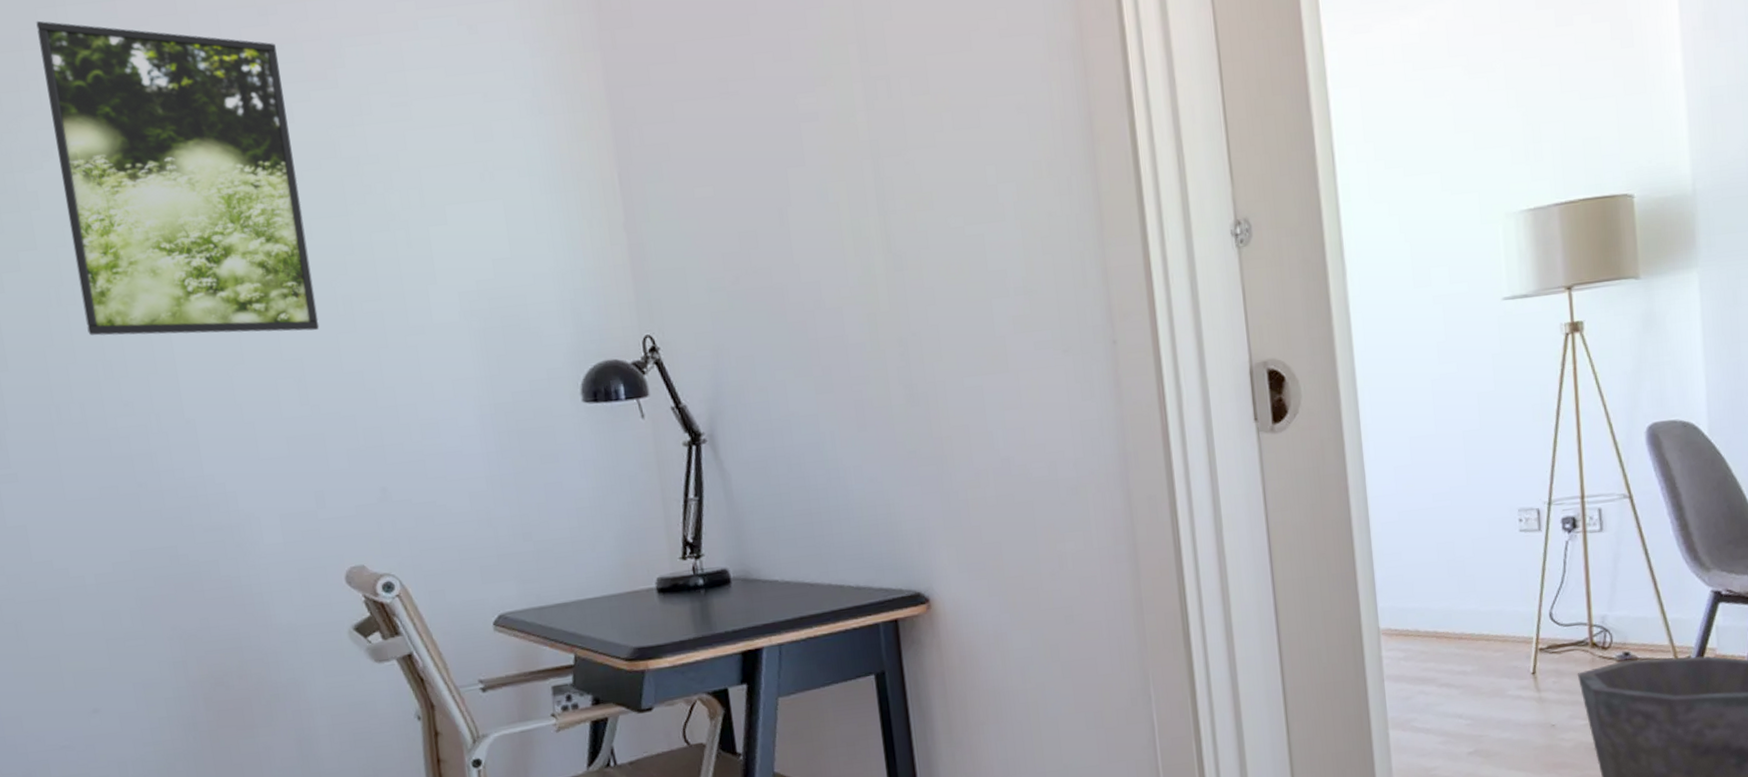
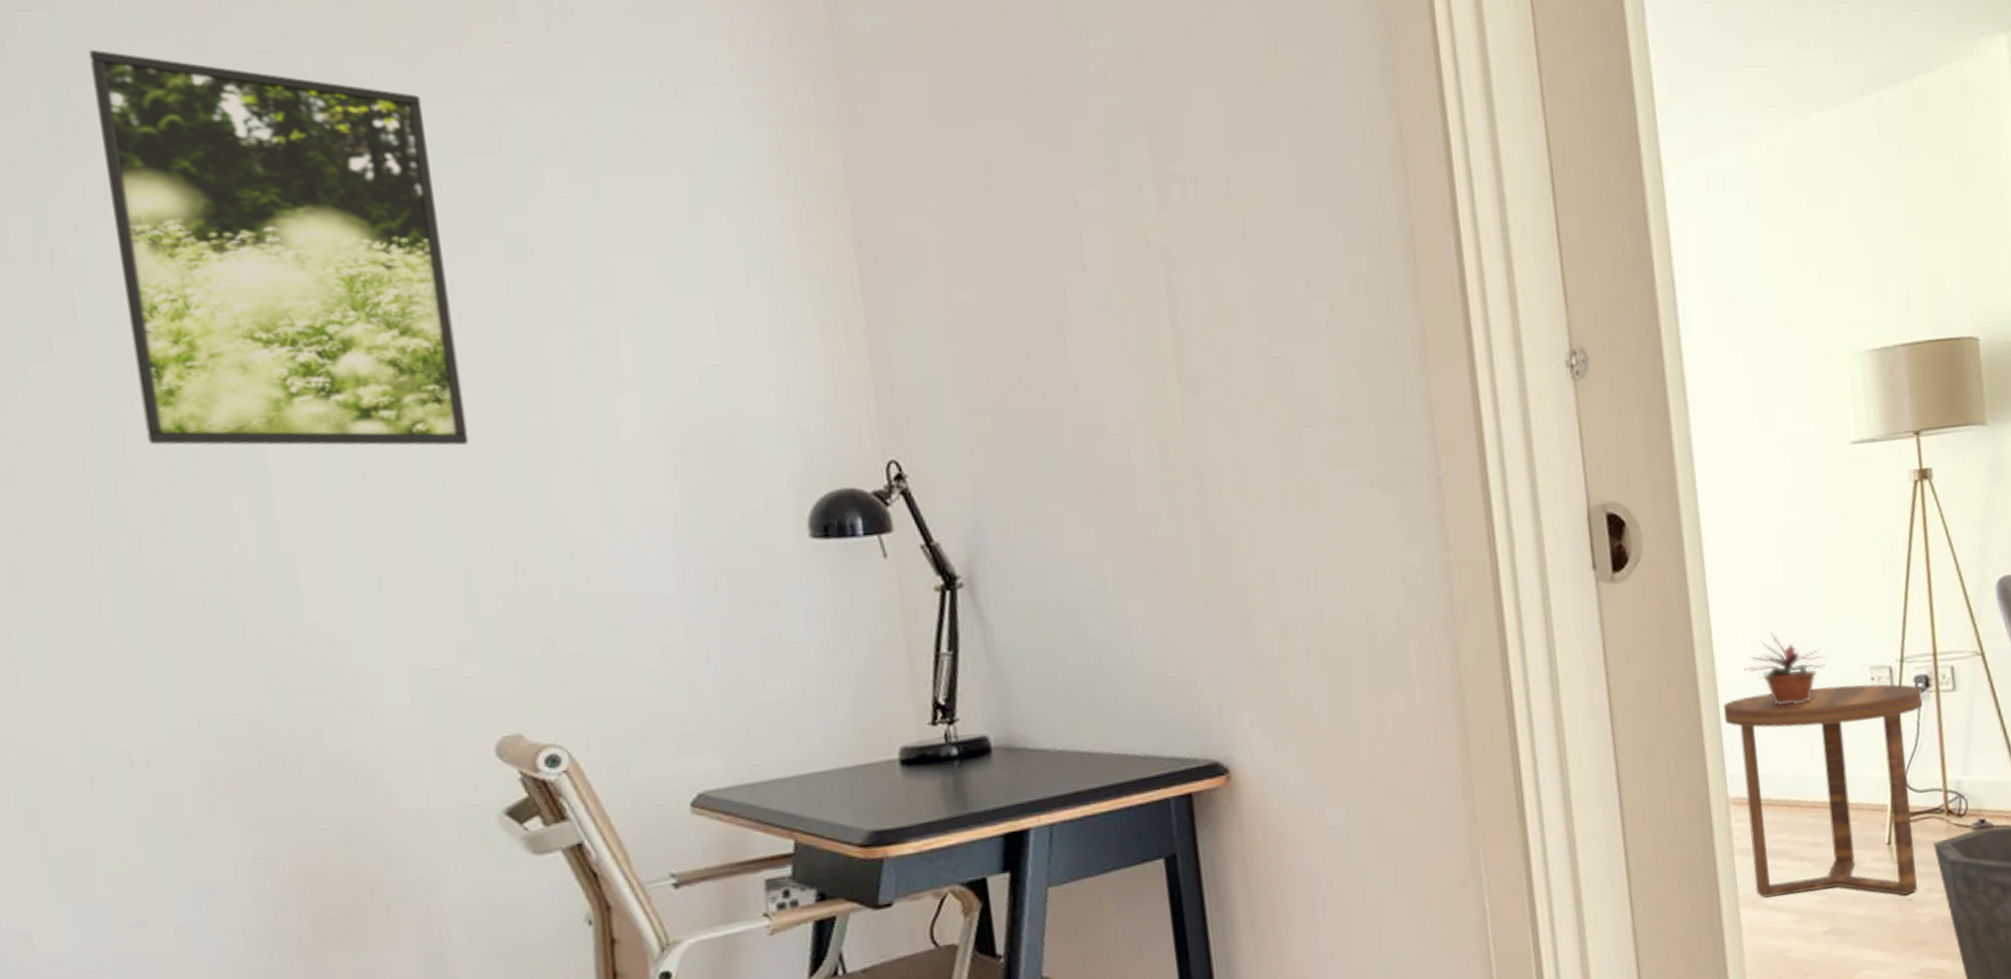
side table: none [1376,525,1570,721] -> present [1724,683,1923,898]
potted plant: none [1395,478,1475,544] -> present [1743,633,1826,705]

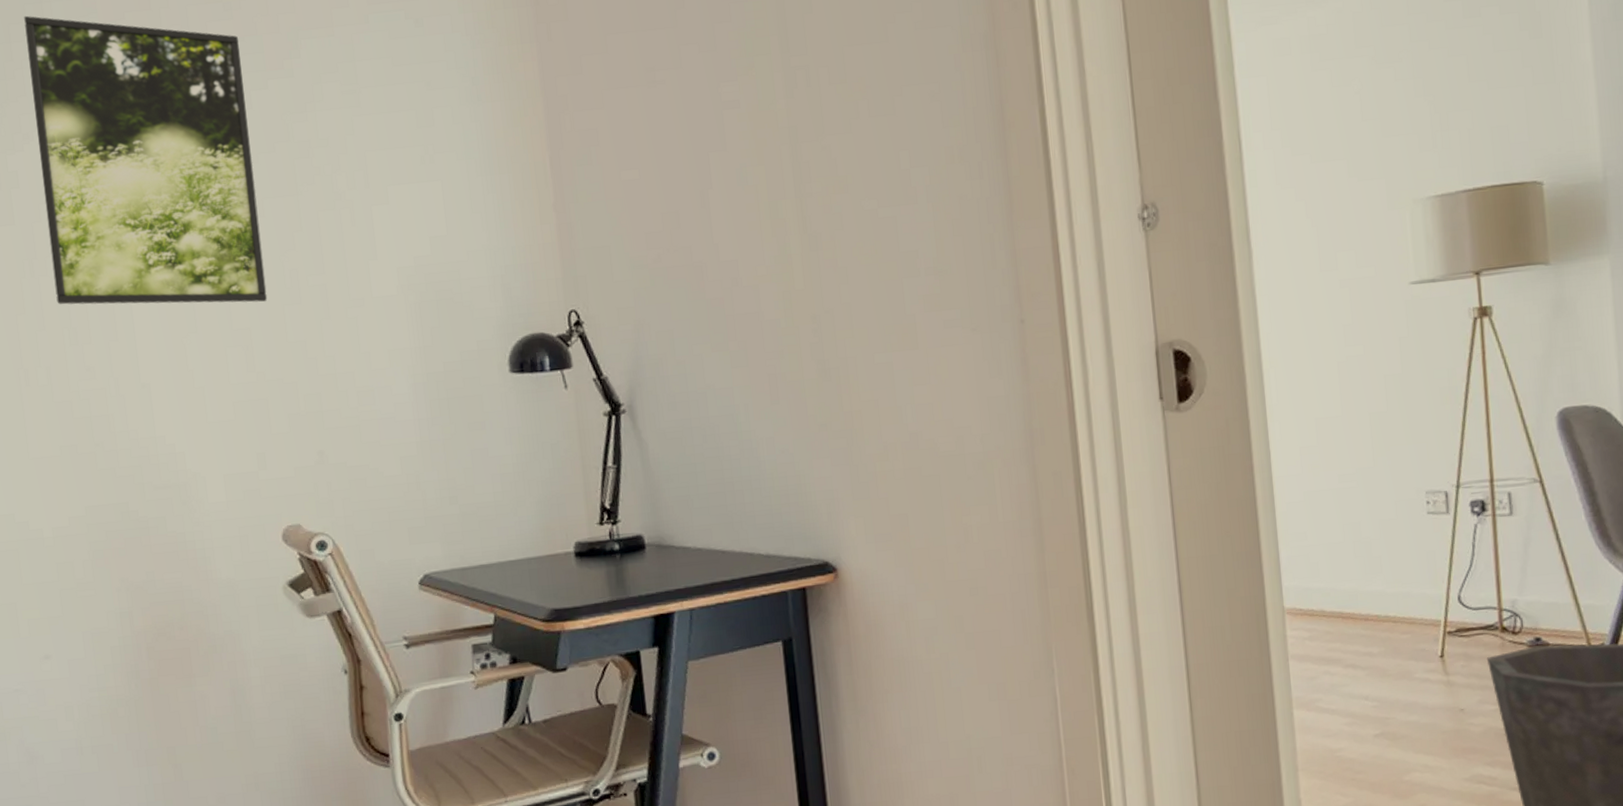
side table: present [1724,683,1923,898] -> none [1281,507,1479,705]
potted plant: present [1743,633,1826,705] -> none [1301,458,1381,525]

